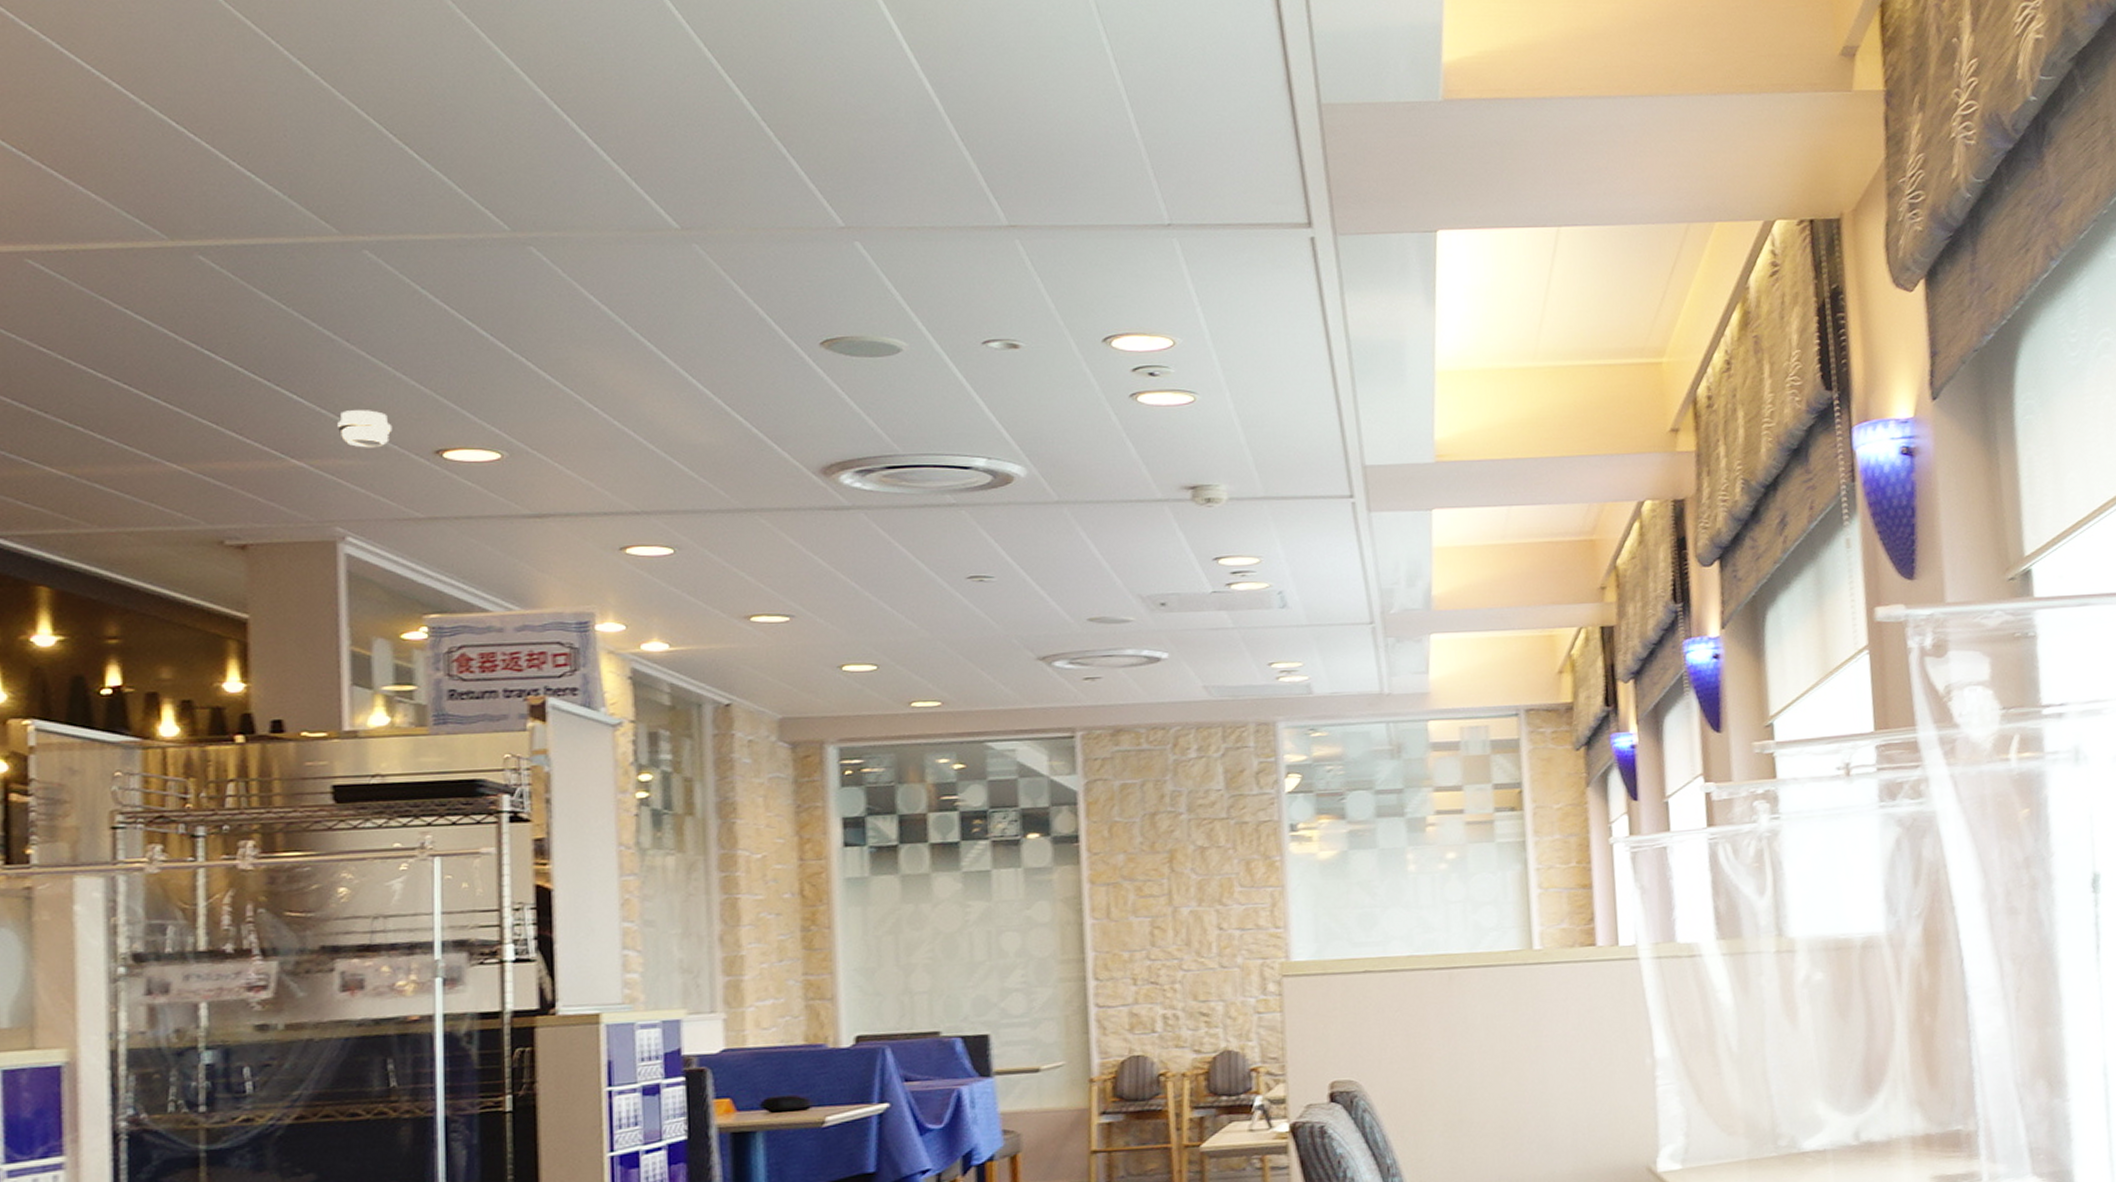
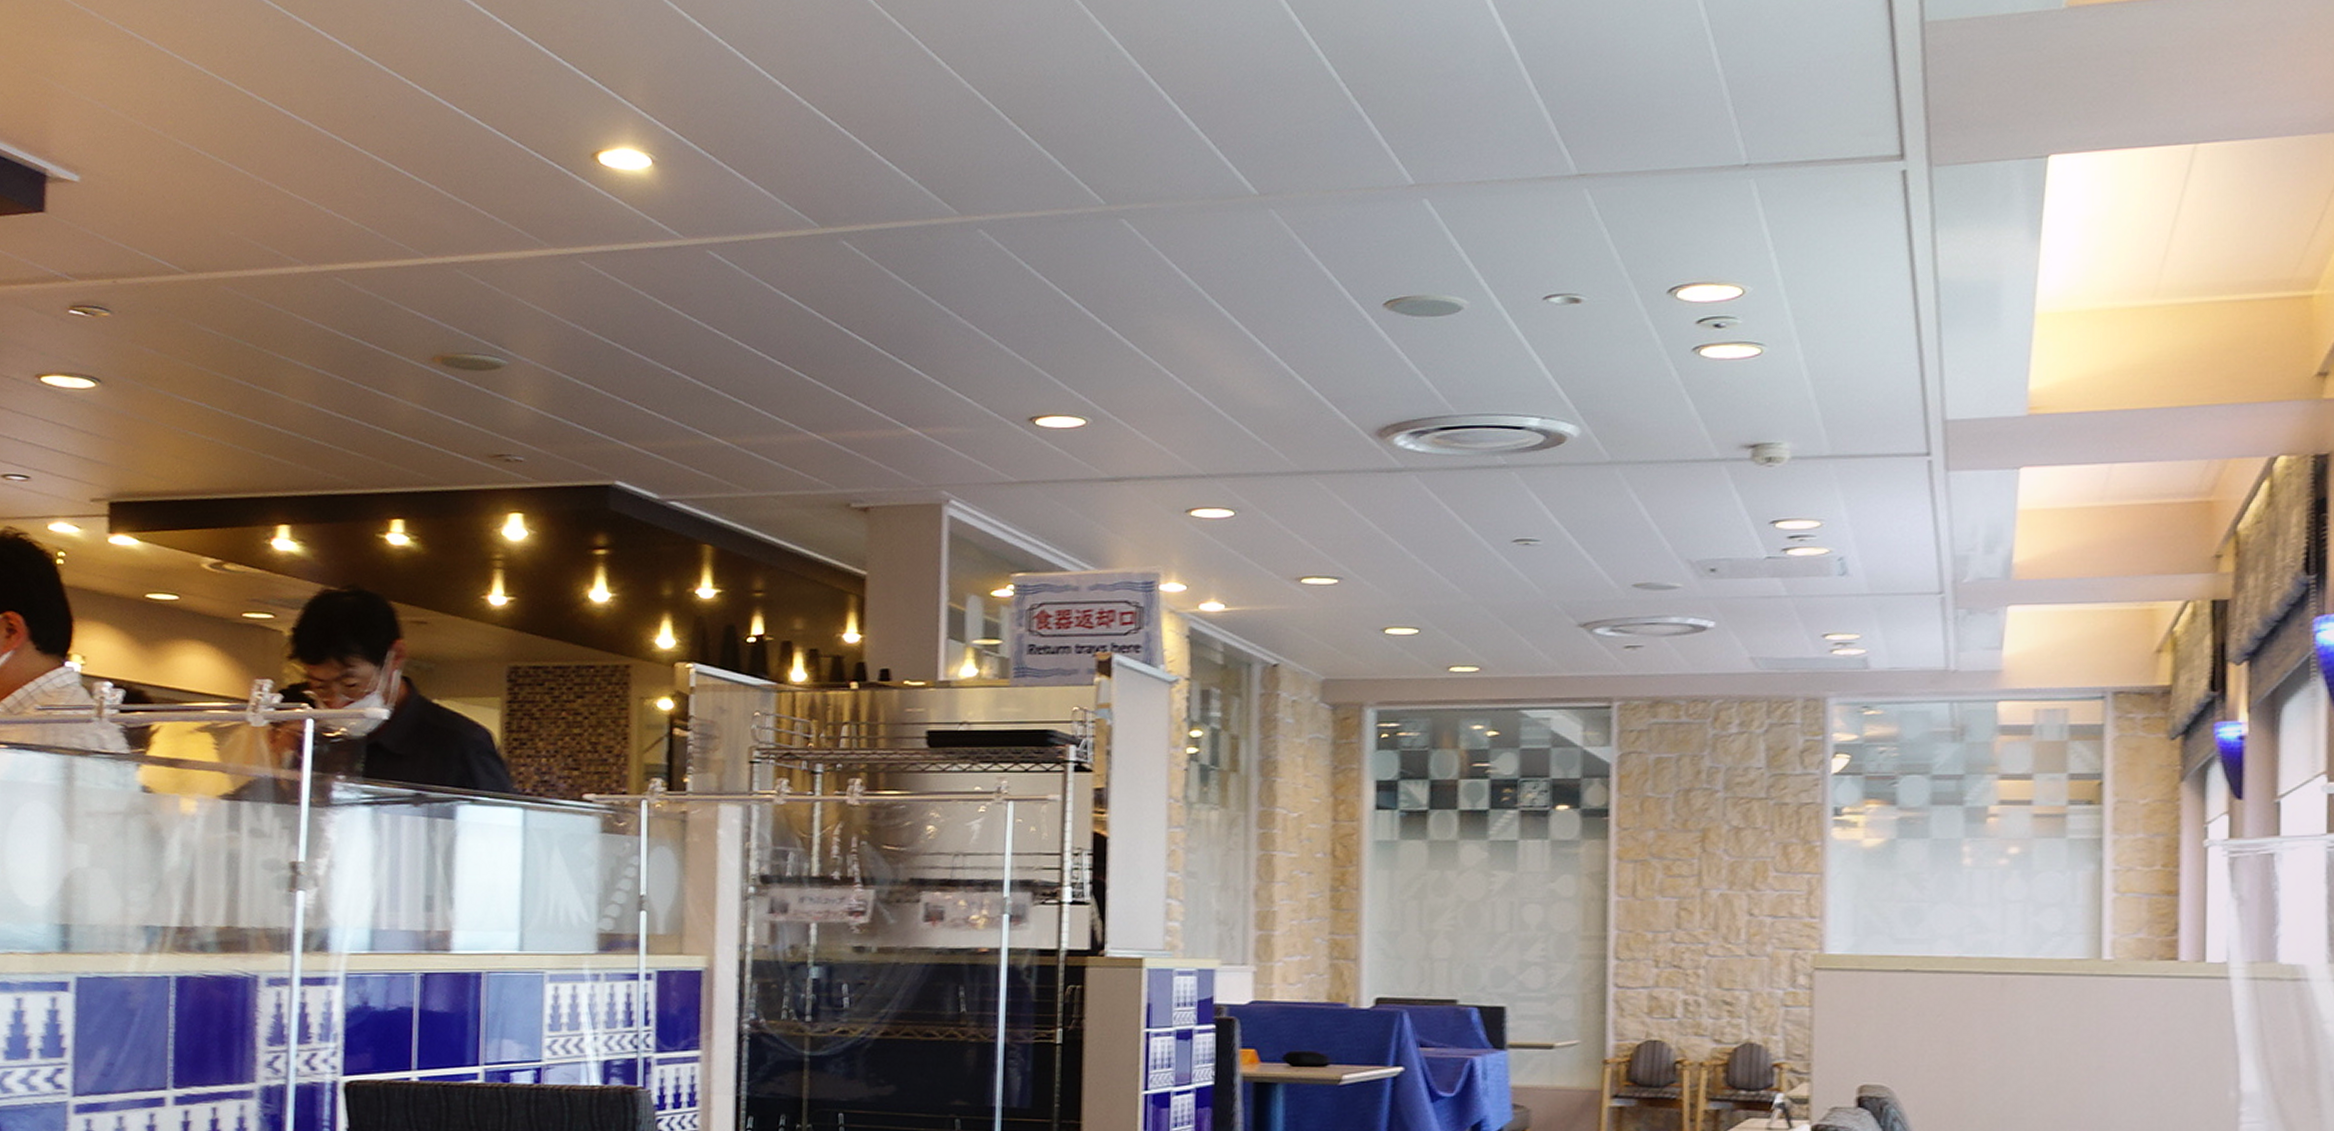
smoke detector: present [337,410,393,448] -> none [948,380,994,416]

